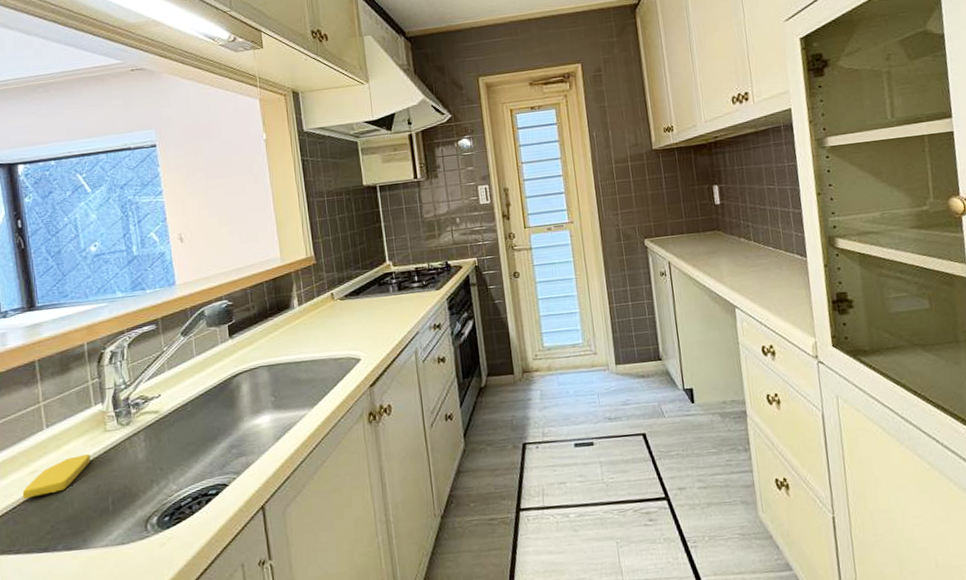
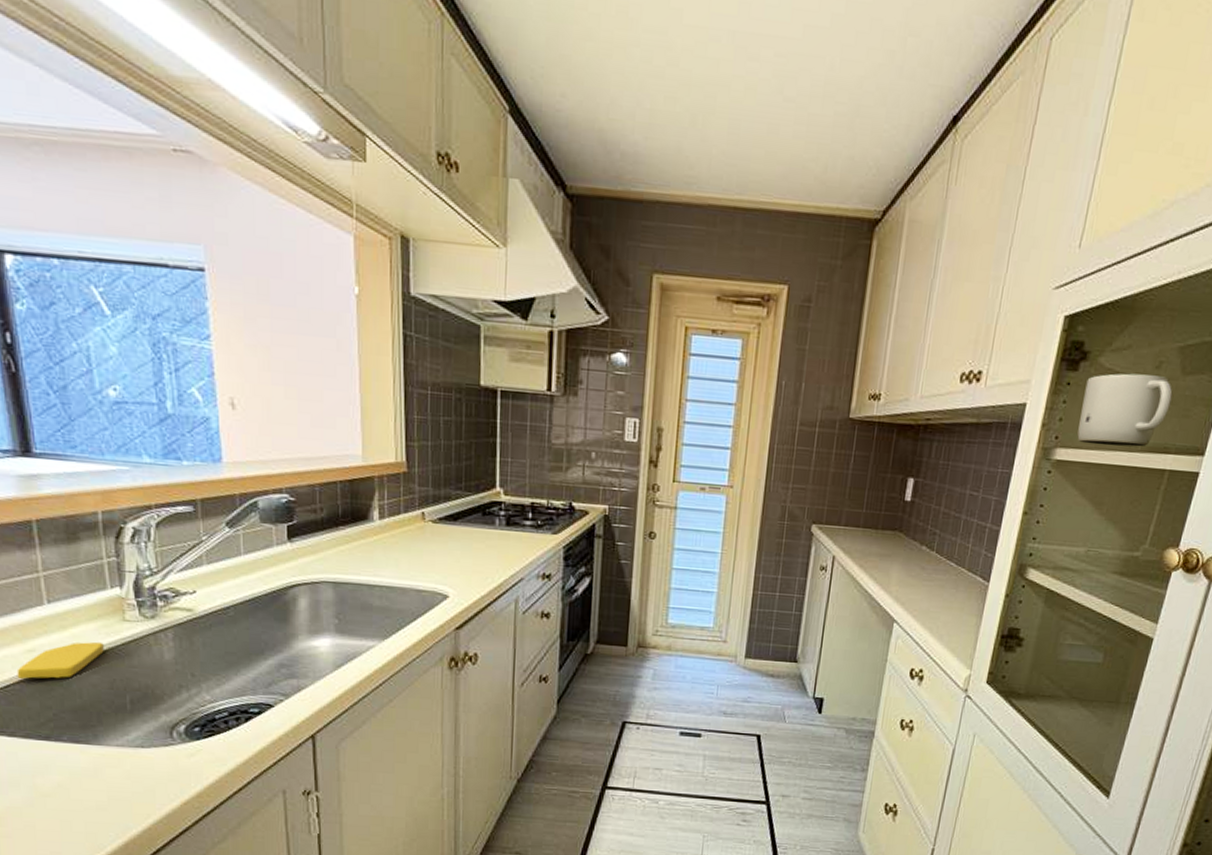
mug: none [834,65,909,129] -> present [1077,373,1173,447]

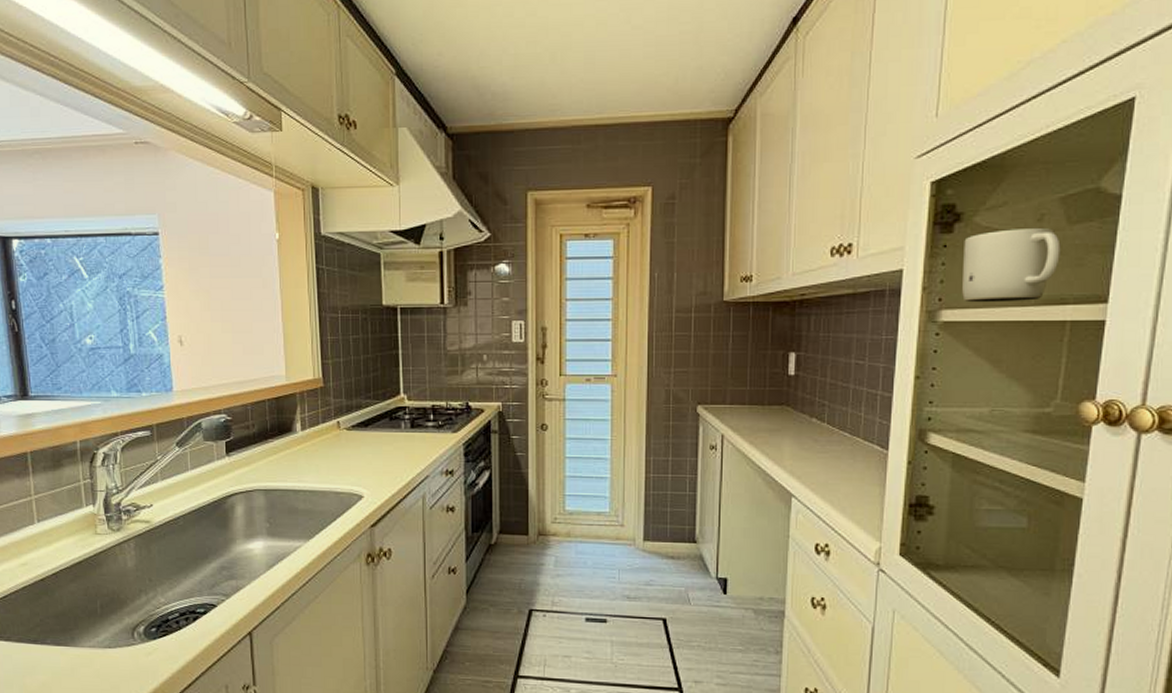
sponge: present [16,641,104,679] -> none [13,554,80,589]

